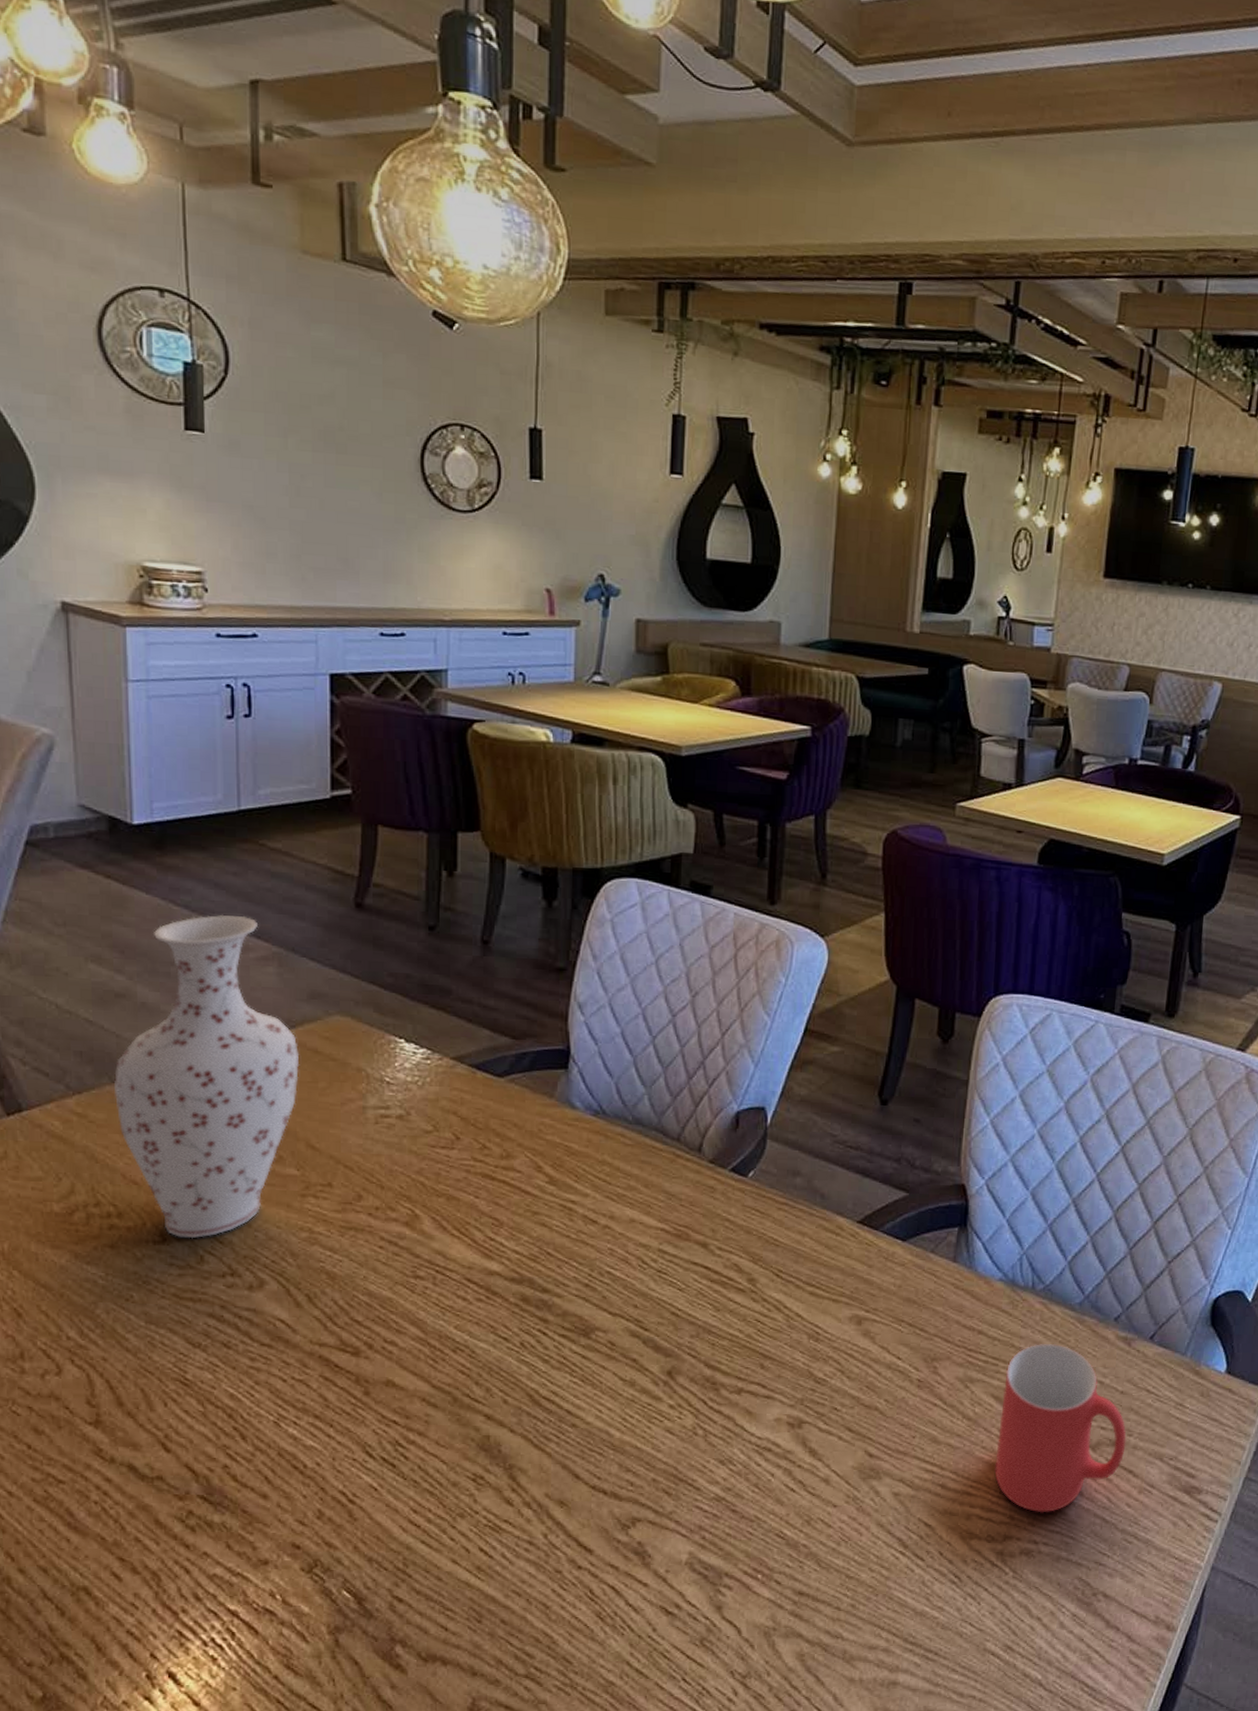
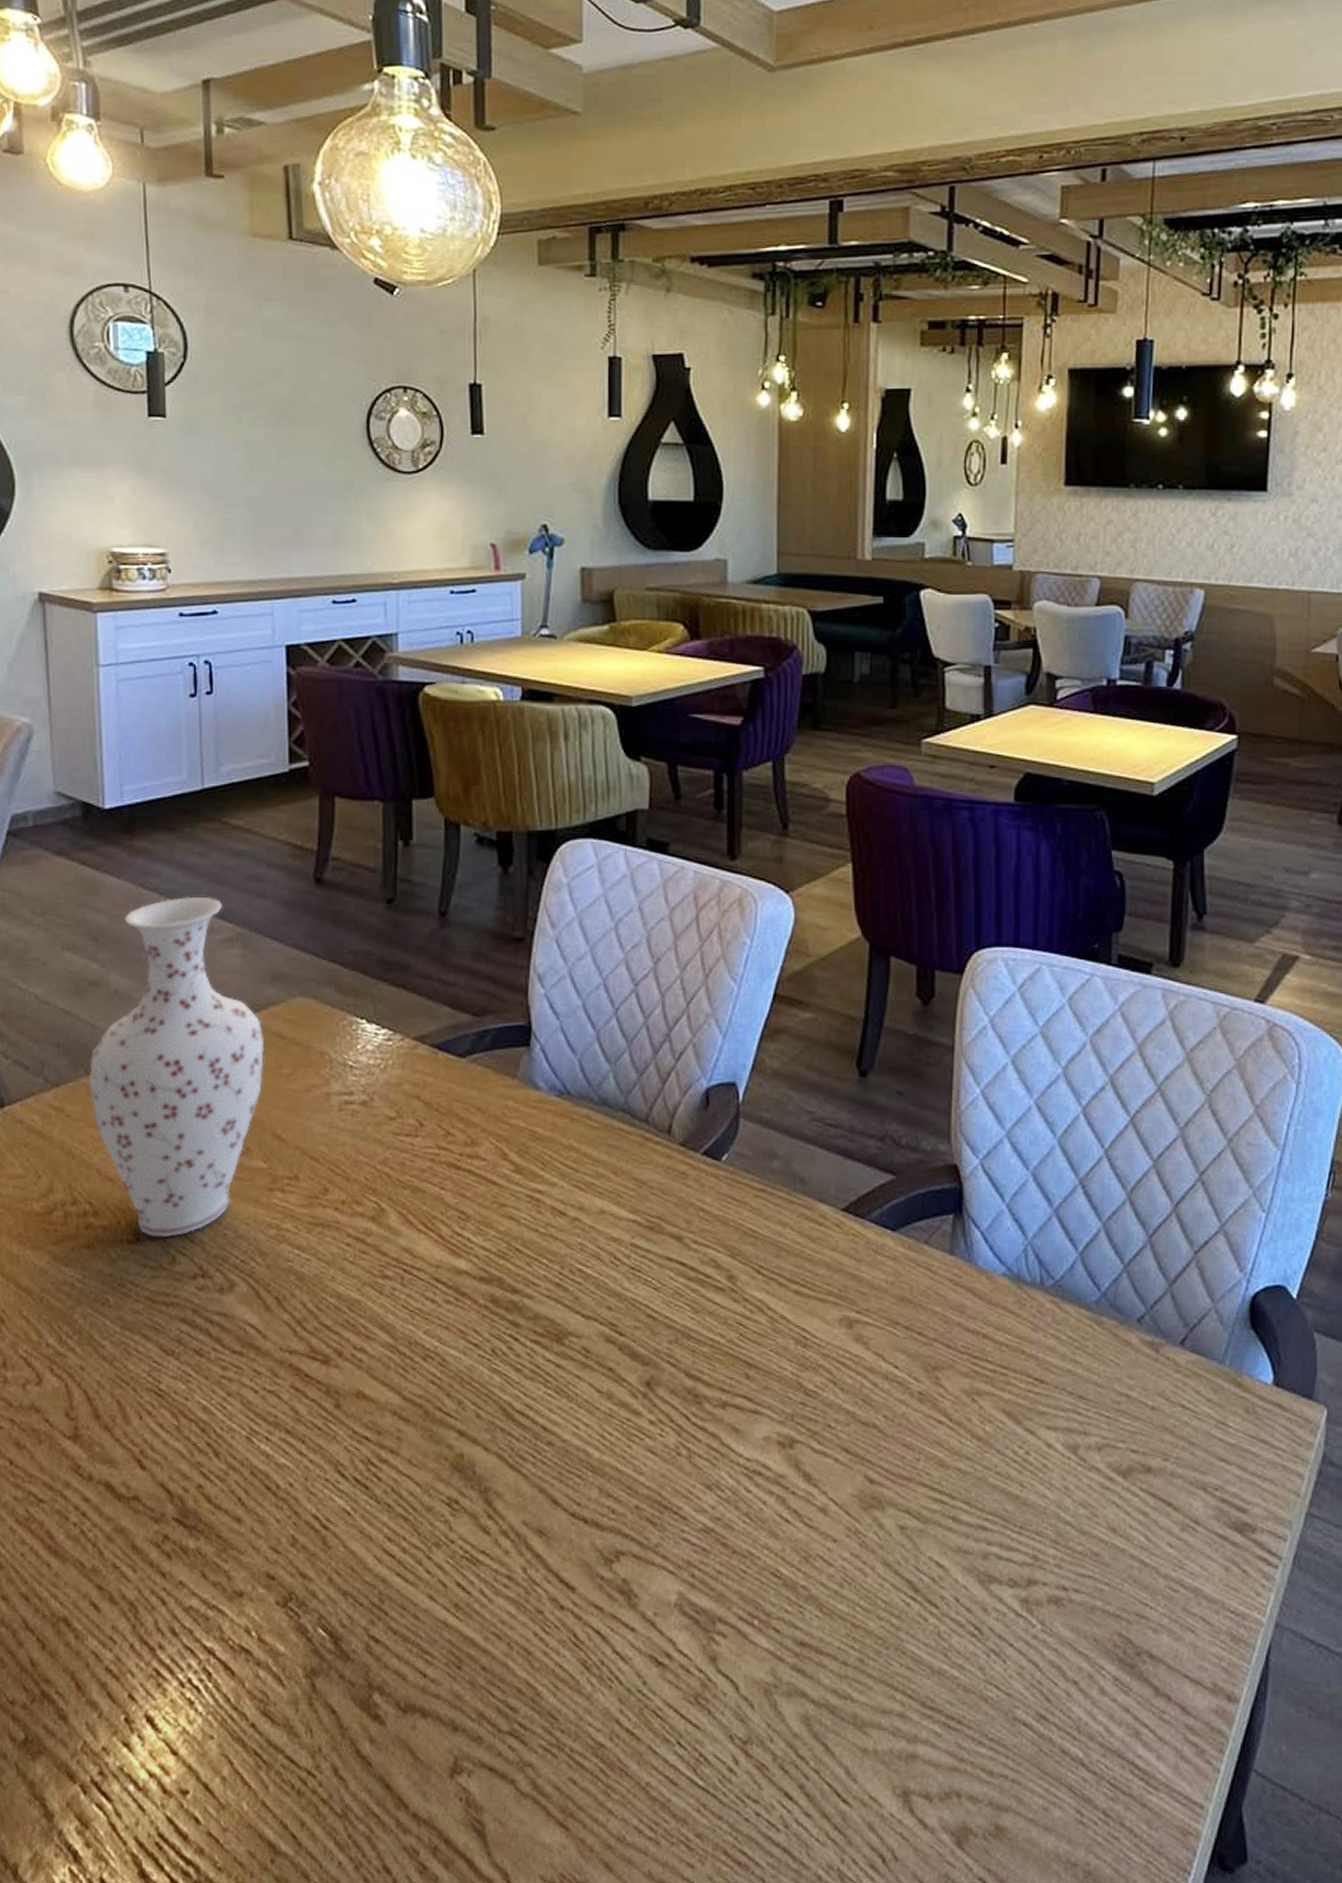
mug: present [994,1344,1127,1513] -> none [1012,1350,1162,1553]

